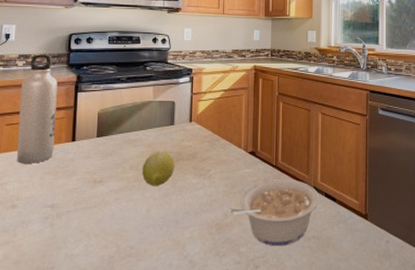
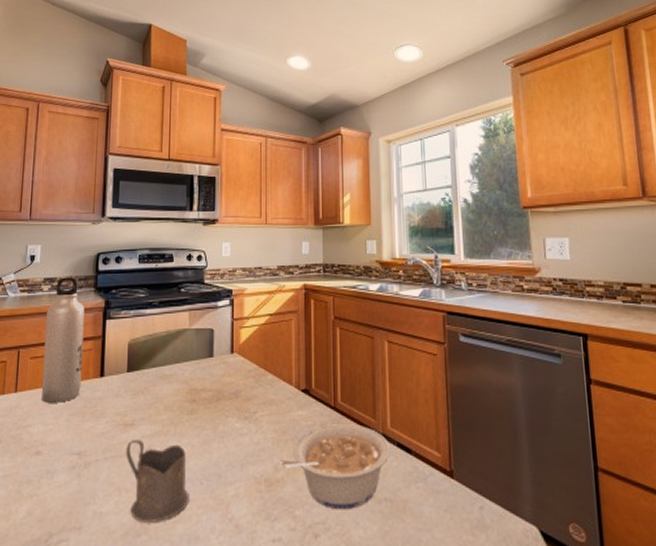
tea glass holder: none [94,194,151,261] -> present [125,440,189,522]
fruit: present [142,151,175,186] -> none [178,389,215,431]

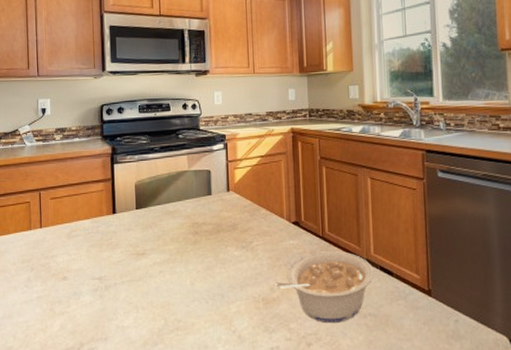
water bottle: present [42,277,85,403] -> none [61,127,97,237]
tea glass holder: present [125,440,189,522] -> none [140,267,197,334]

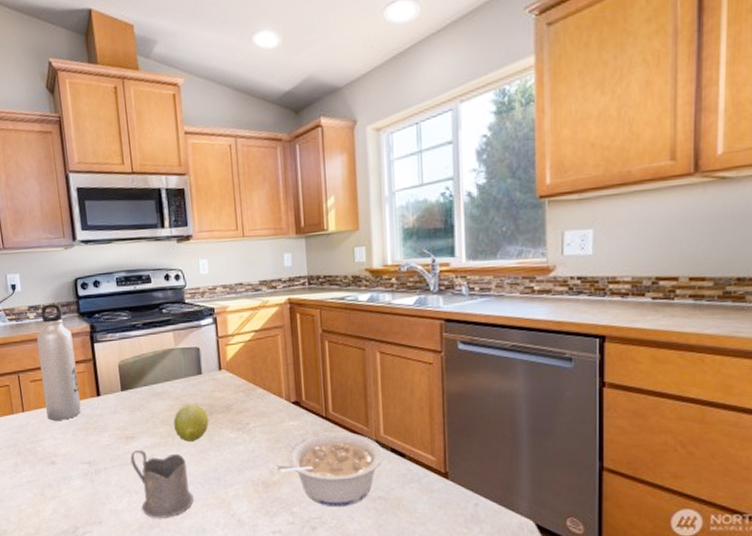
water bottle: none [61,127,97,237] -> present [37,304,82,420]
tea glass holder: none [140,267,197,334] -> present [130,450,193,518]
fruit: none [183,223,216,259] -> present [174,404,209,442]

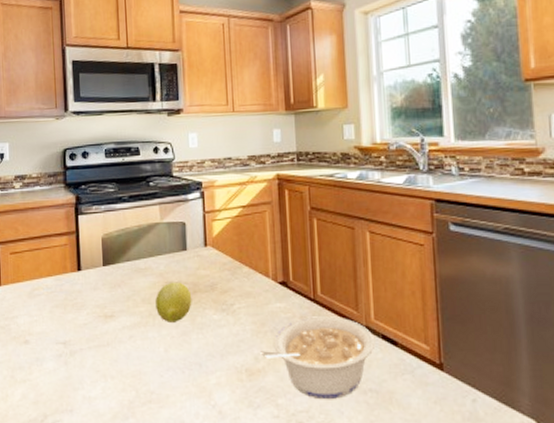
water bottle: present [37,304,82,420] -> none [21,174,60,296]
tea glass holder: present [130,450,193,518] -> none [108,331,172,407]

